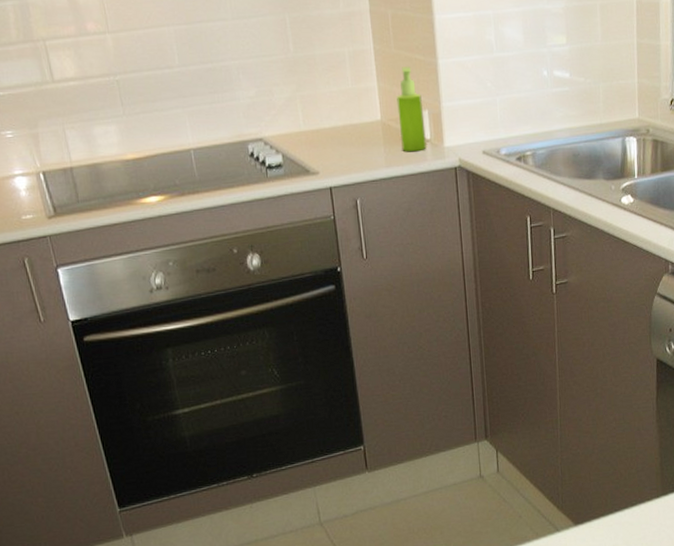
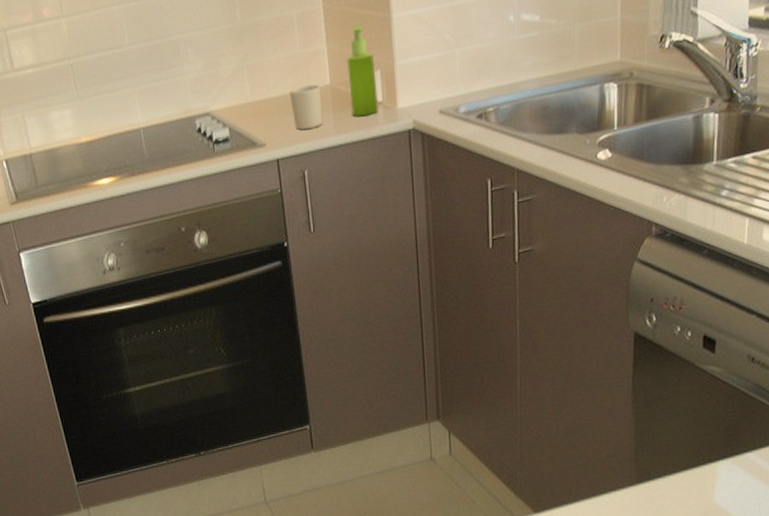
mug: none [342,119,374,160] -> present [290,84,323,130]

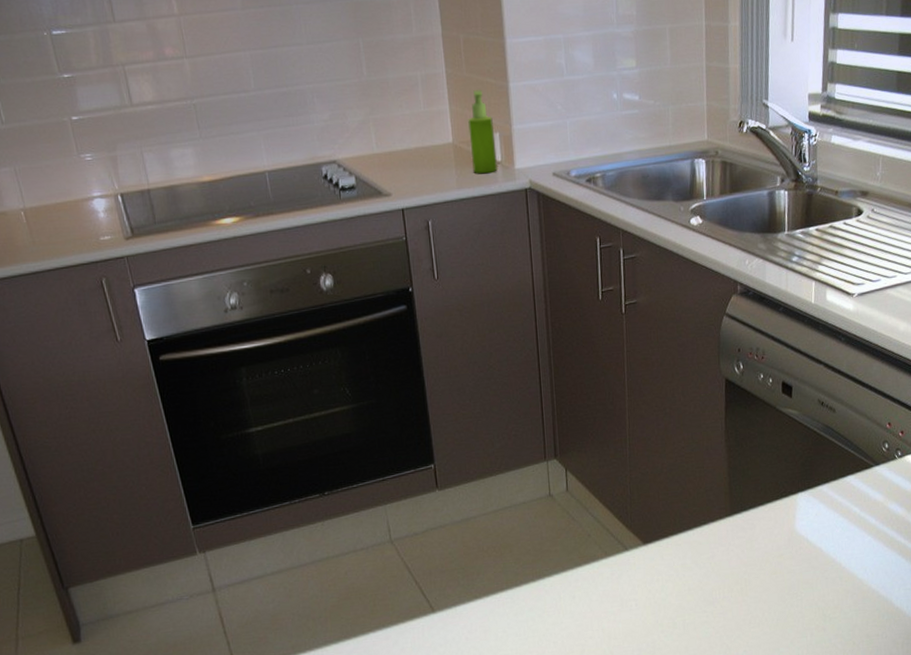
mug: present [290,84,323,130] -> none [414,141,446,182]

